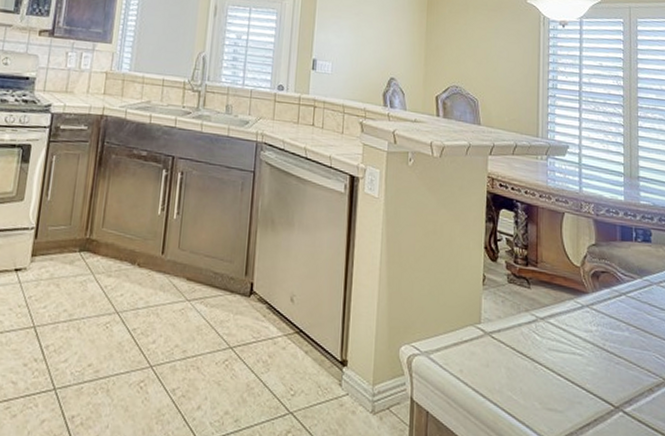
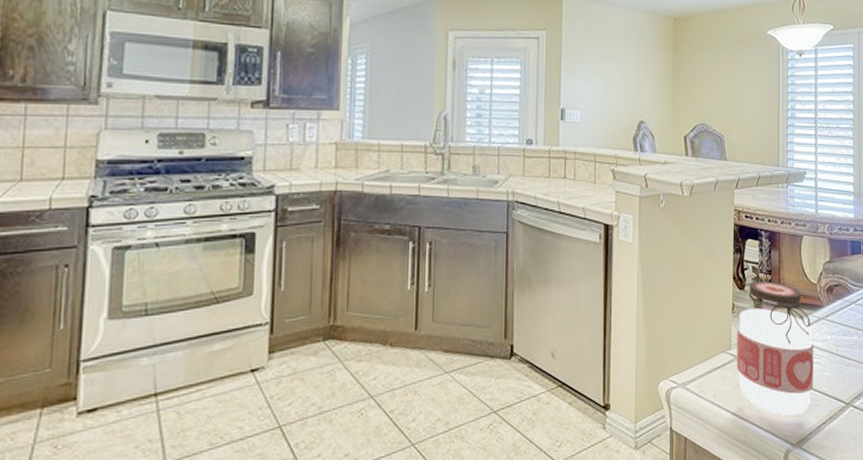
jar: none [487,254,576,410] -> present [737,280,814,416]

